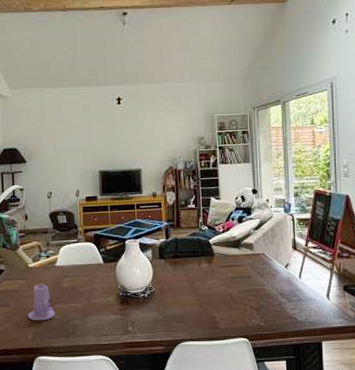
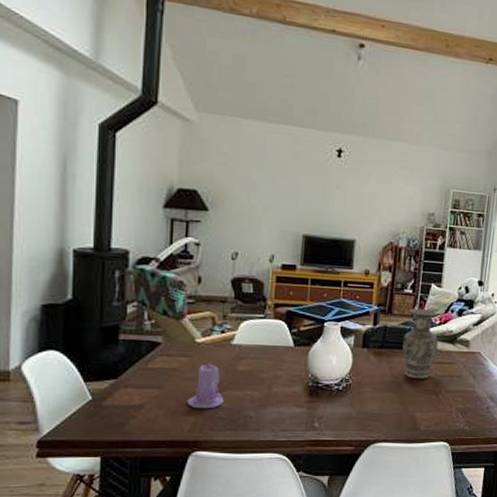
vase: none [193,219,225,283] -> present [402,308,439,380]

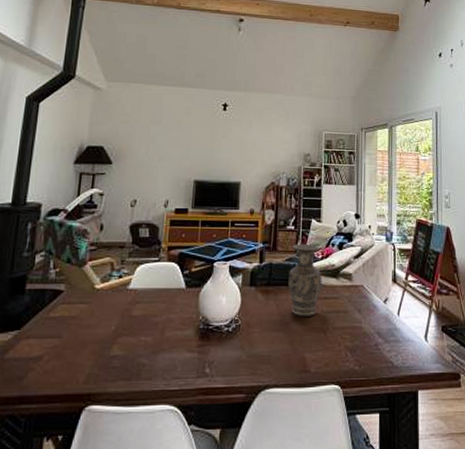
candle: present [187,361,224,409] -> none [83,307,119,358]

